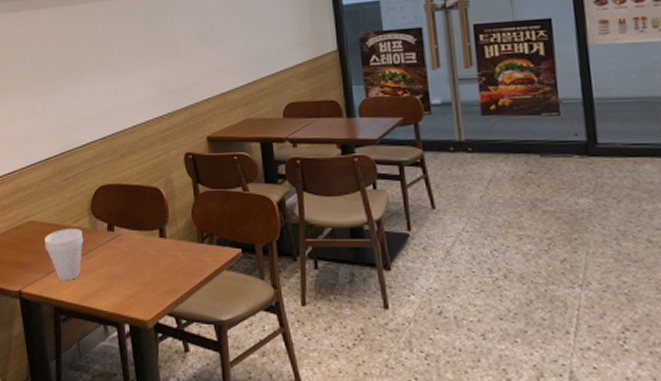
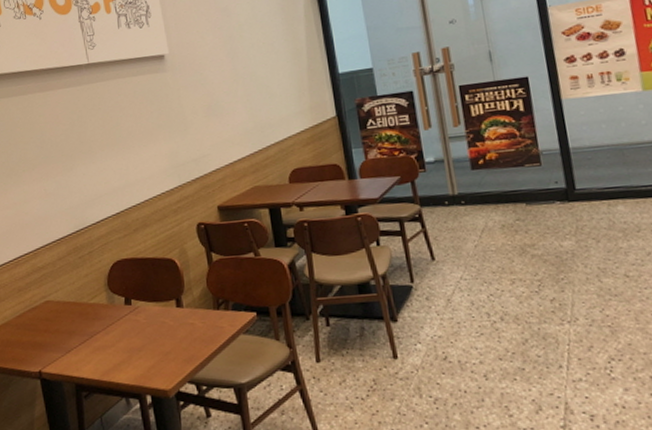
cup: present [44,228,84,281] -> none [62,304,102,358]

